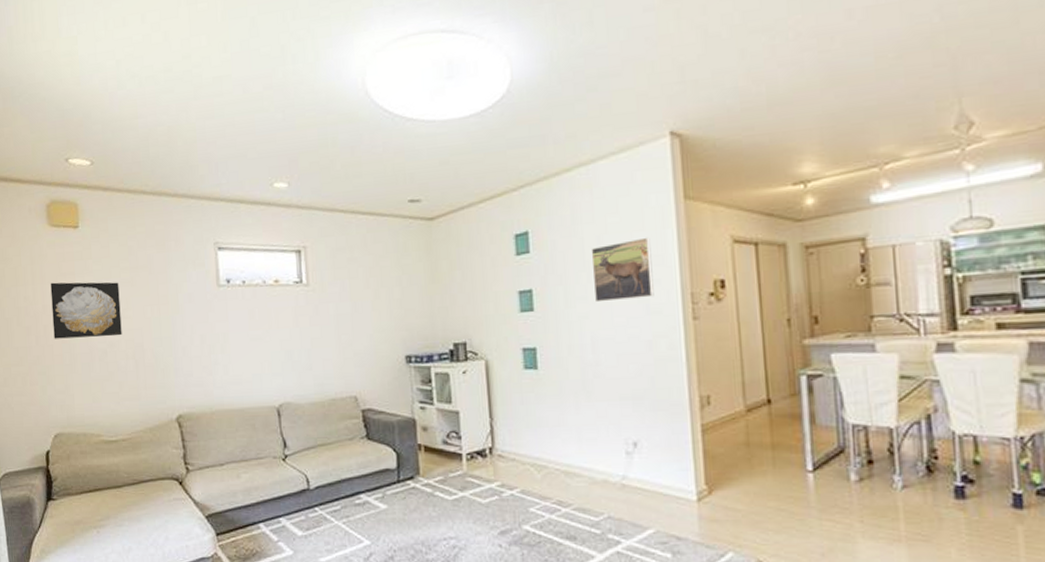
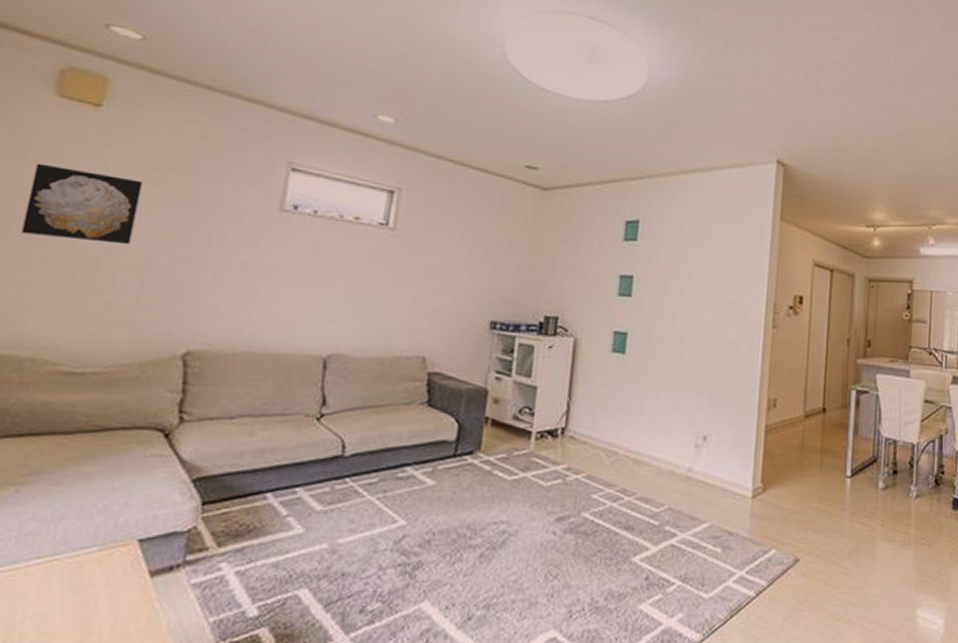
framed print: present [591,237,654,303] -> none [690,246,747,302]

